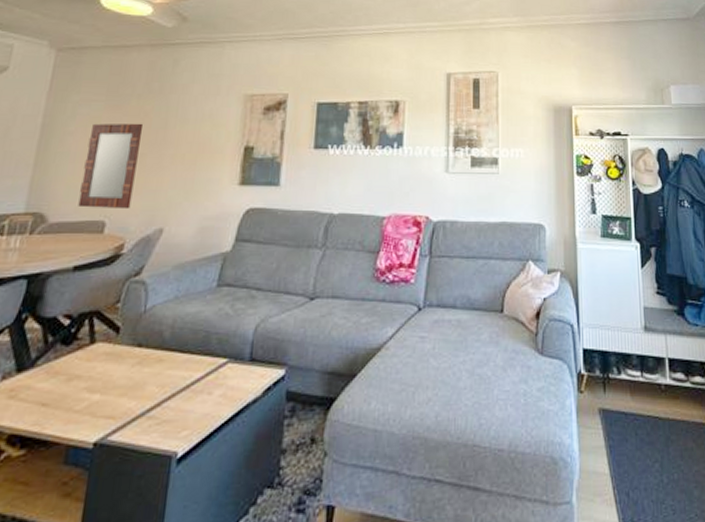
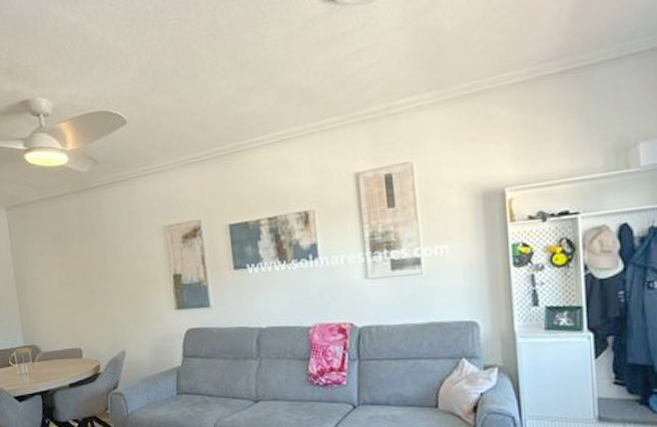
home mirror: present [78,123,144,210] -> none [50,264,96,339]

